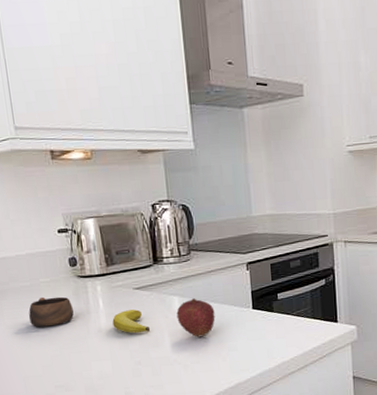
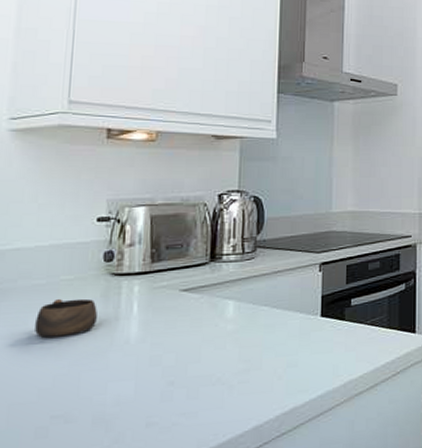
banana: present [112,309,151,334] -> none [146,316,194,346]
fruit: present [176,298,215,338] -> none [229,303,276,351]

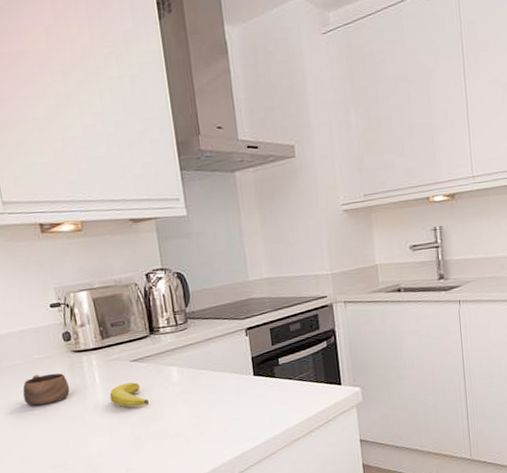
banana: none [146,316,194,346] -> present [109,382,150,407]

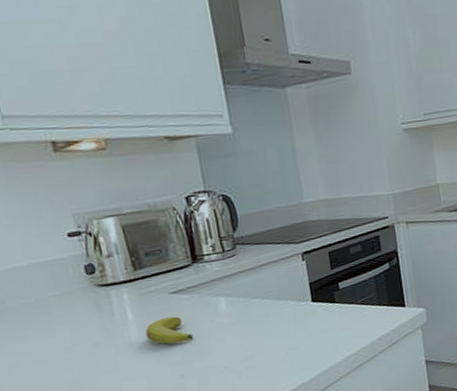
cup: present [22,373,70,406] -> none [34,311,95,351]

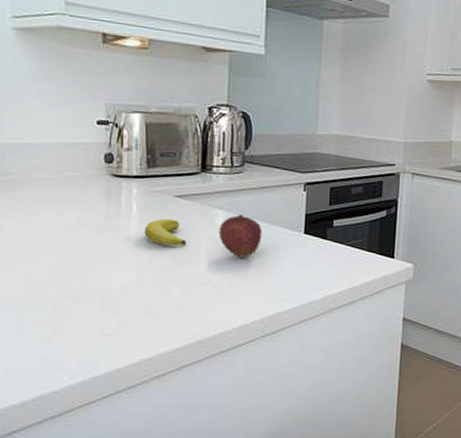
fruit: none [224,296,270,340] -> present [219,214,262,258]

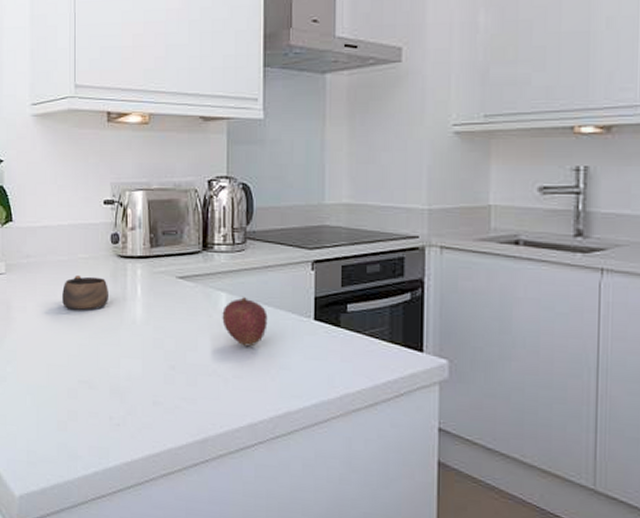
cup: none [48,192,101,227] -> present [62,274,108,310]
banana: present [144,219,187,246] -> none [149,302,191,331]

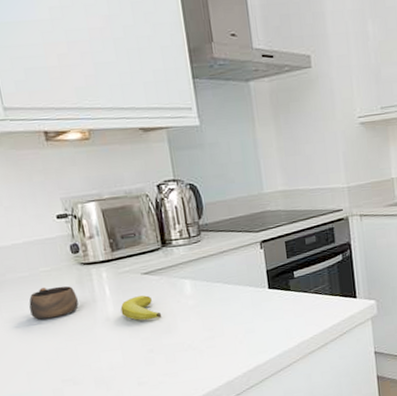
banana: none [149,302,191,331] -> present [120,295,162,321]
fruit: present [222,297,268,347] -> none [188,280,230,321]

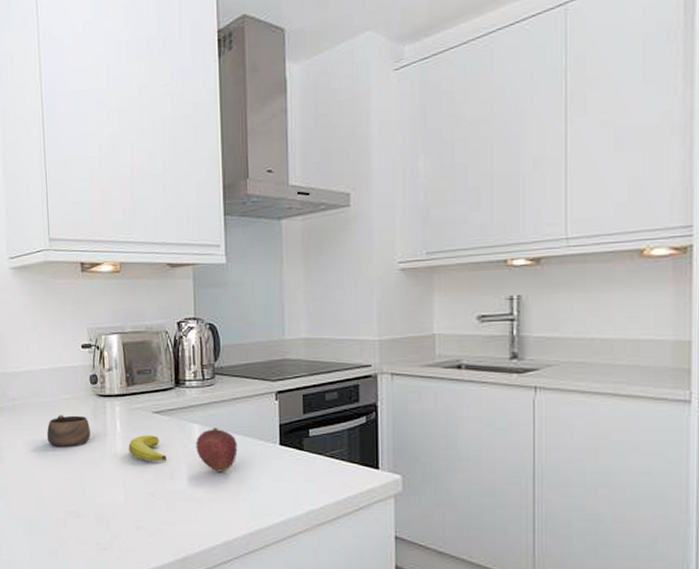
fruit: none [188,280,230,321] -> present [196,428,238,472]

